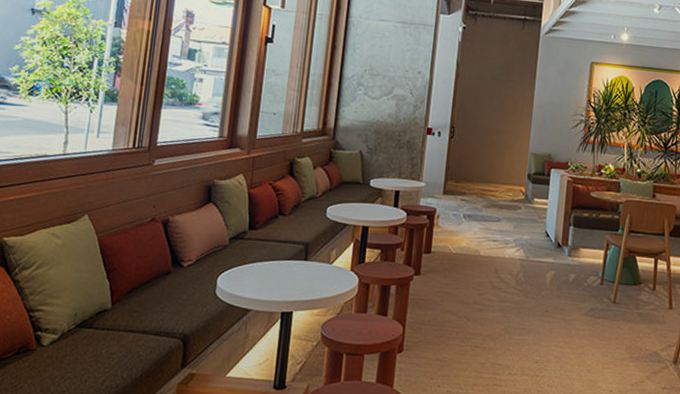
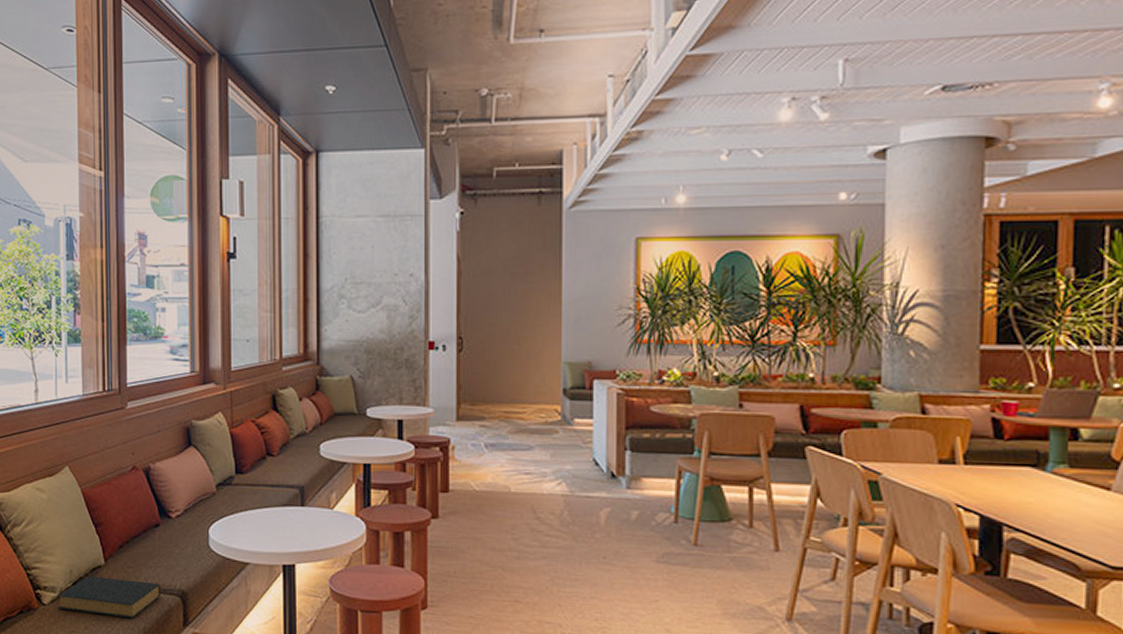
hardback book: none [57,318,165,361] -> present [58,575,161,619]

